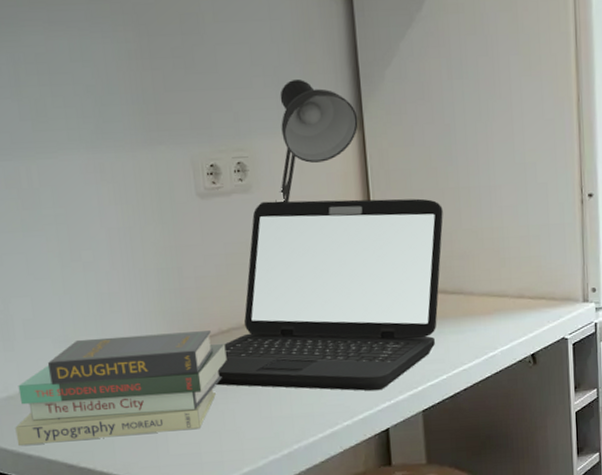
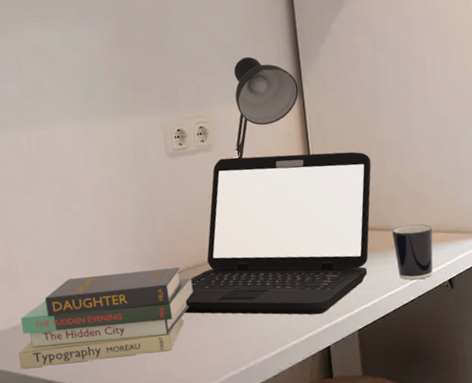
mug: none [465,287,515,354] -> present [391,224,433,280]

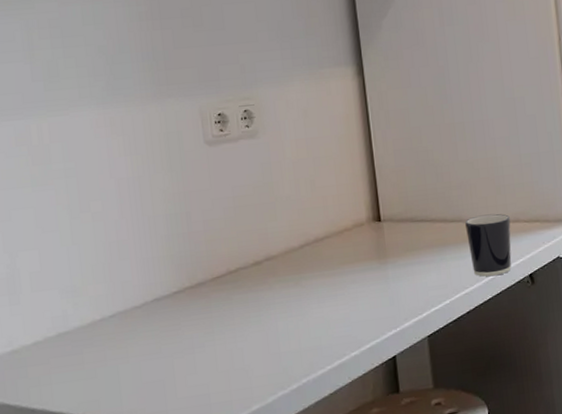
books: present [18,267,193,369] -> none [19,272,235,400]
laptop: present [184,151,371,315] -> none [224,135,441,325]
desk lamp: present [231,56,299,159] -> none [281,31,358,146]

